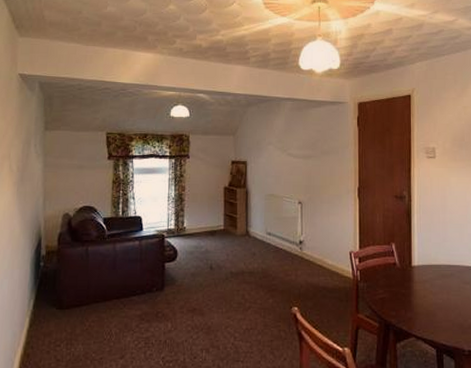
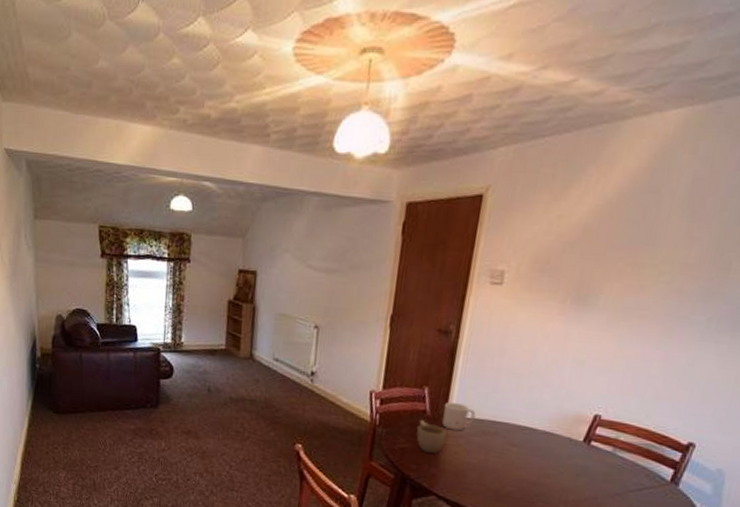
cup: none [391,271,415,299] -> present [416,419,447,453]
mug: none [409,253,434,277] -> present [442,402,476,431]

